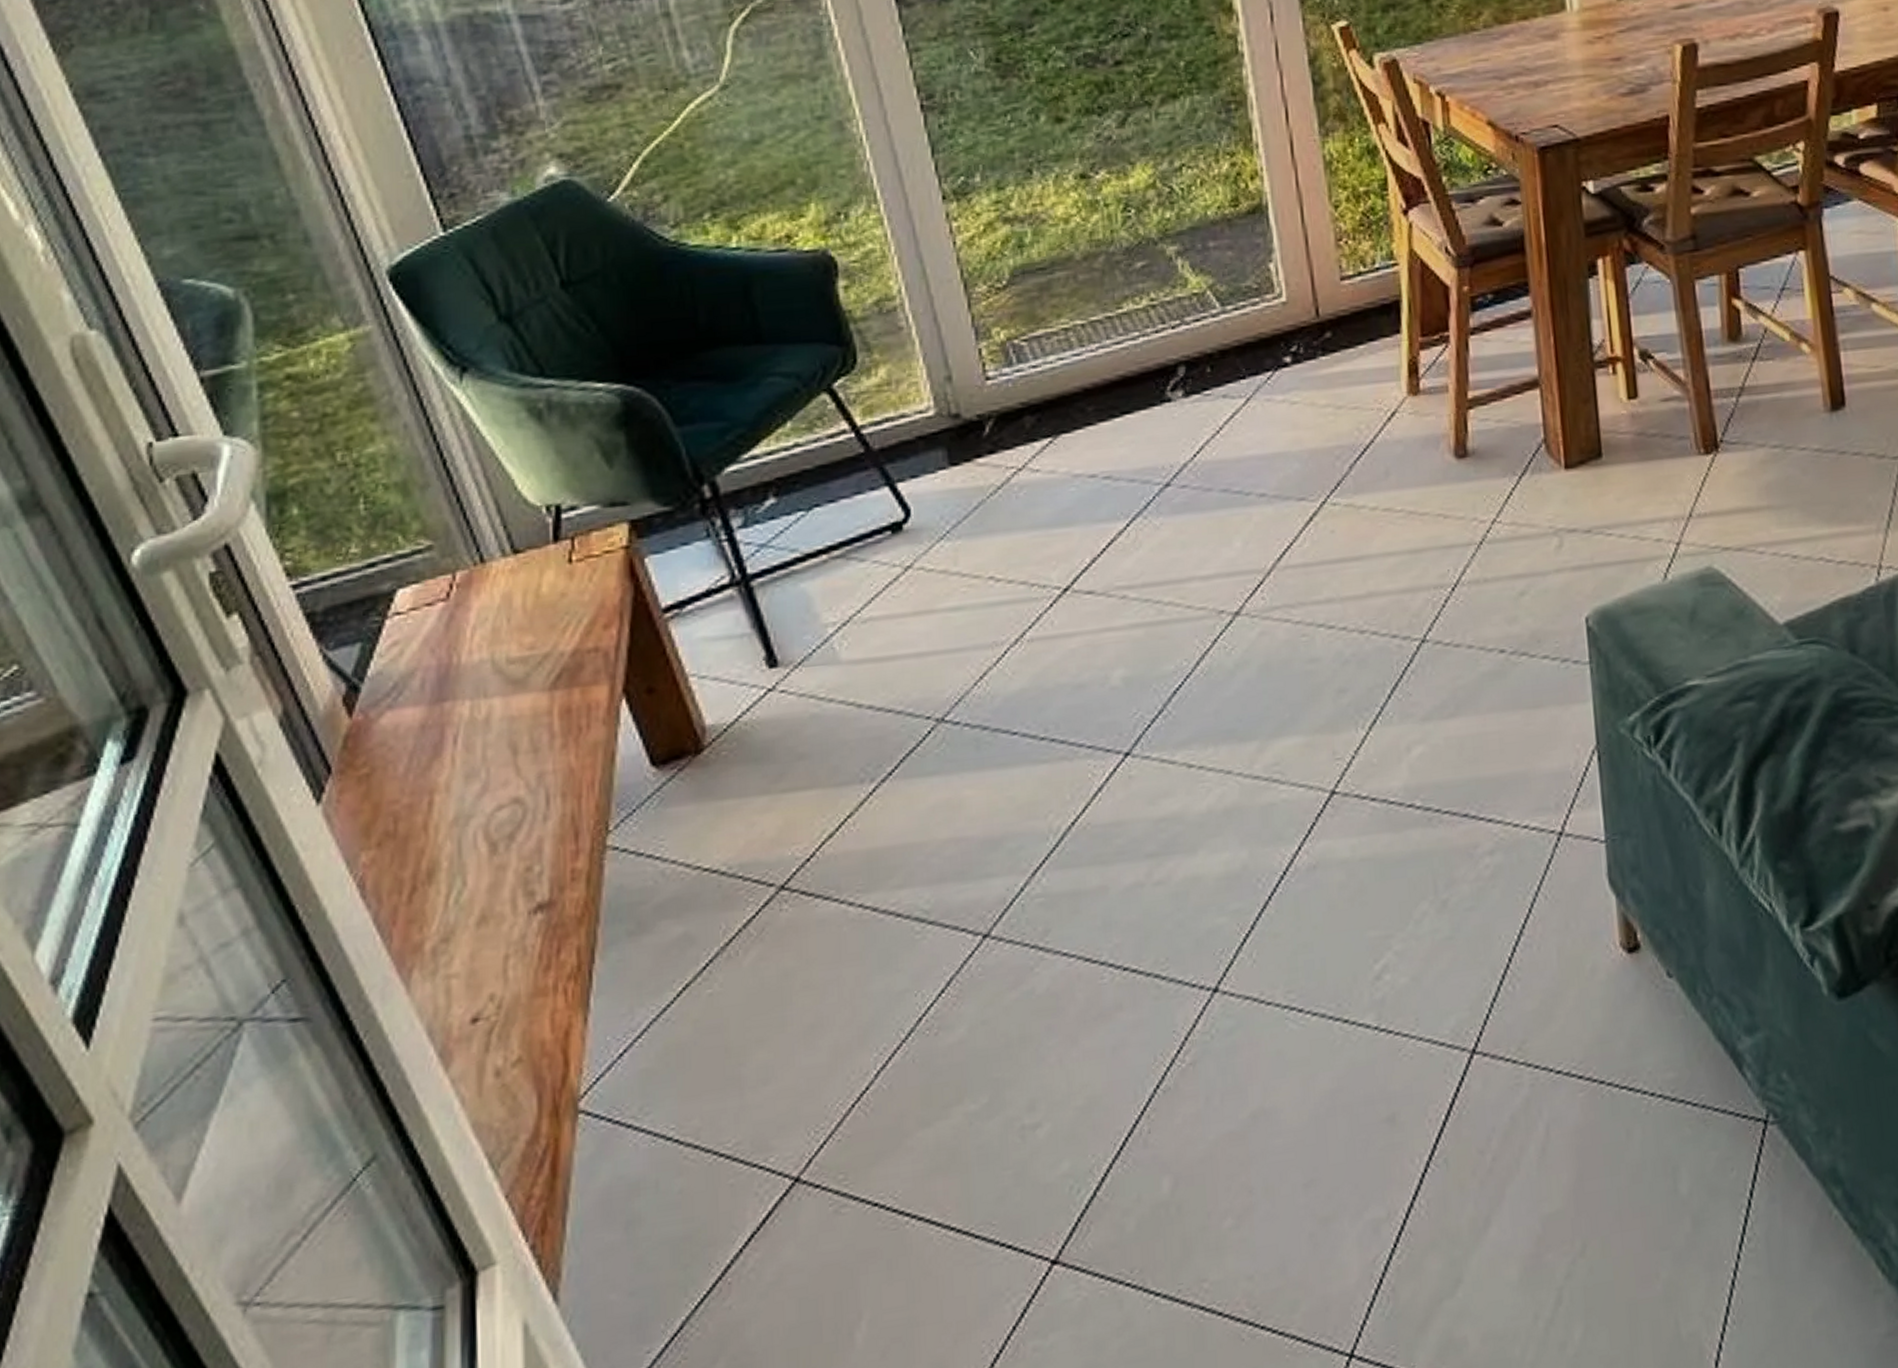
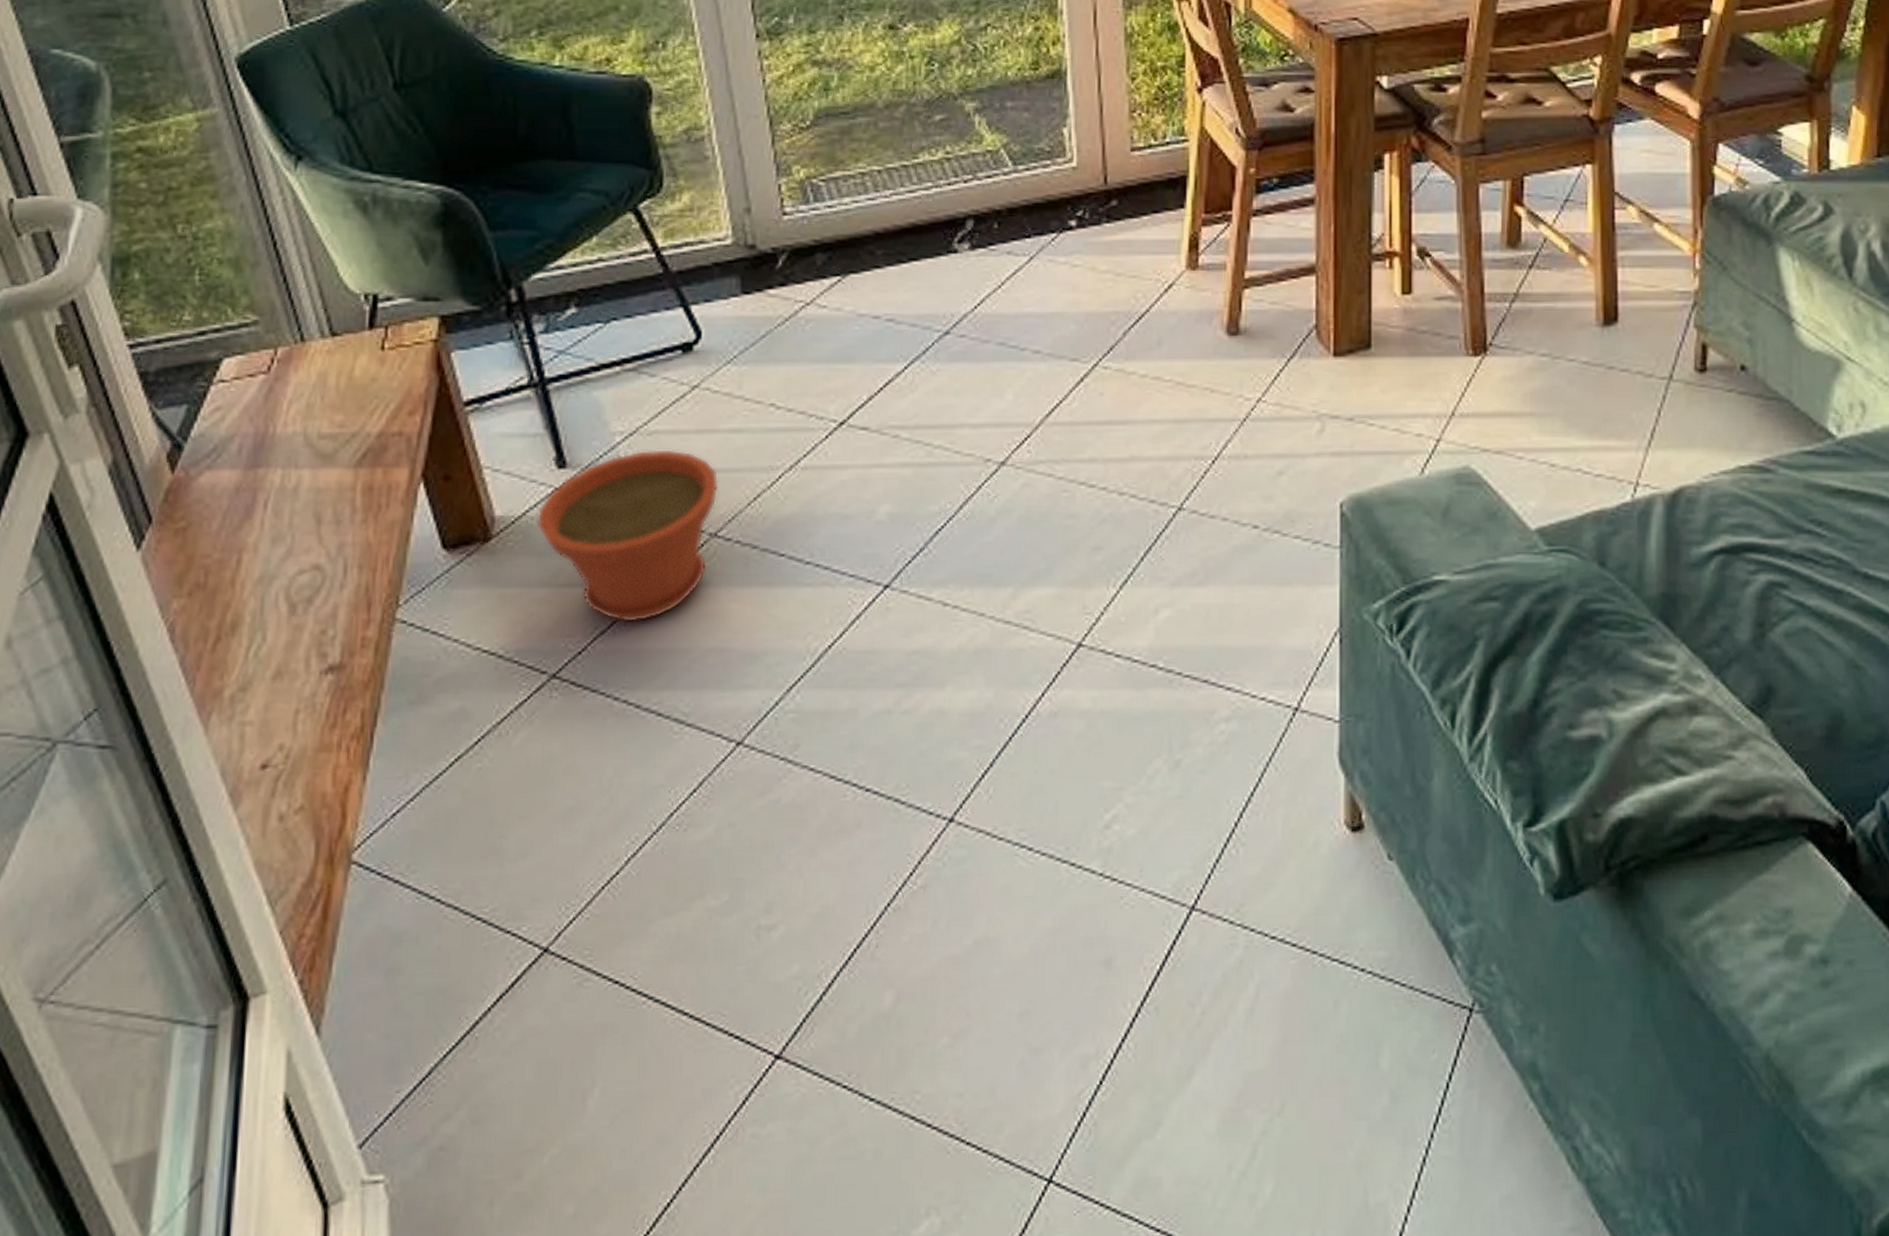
plant pot: none [750,635,942,823] -> present [536,448,719,622]

